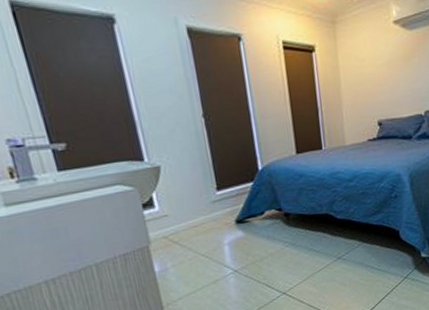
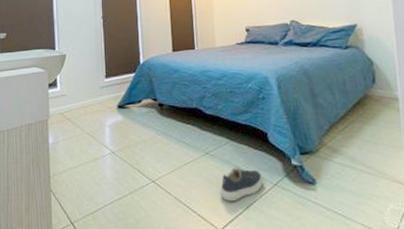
shoe: none [353,266,395,300] -> present [219,167,264,202]

